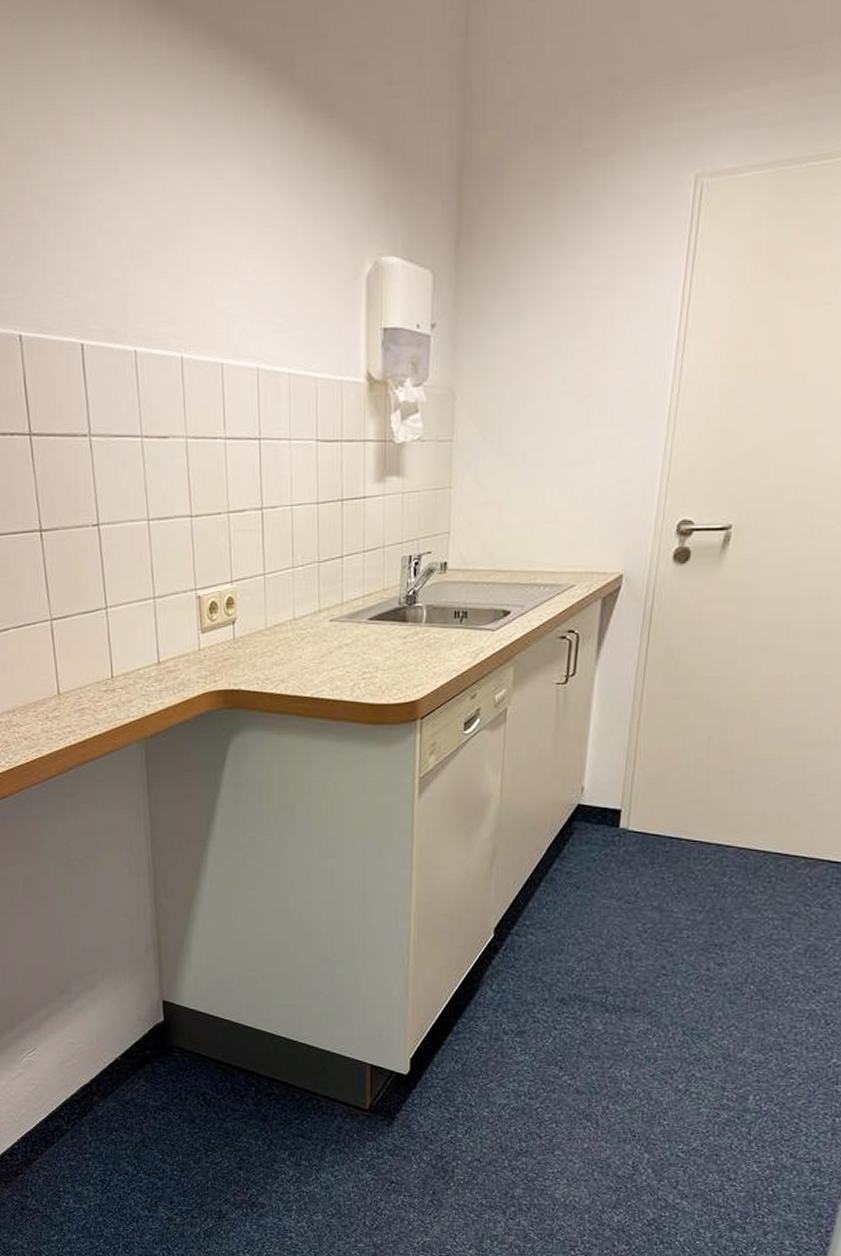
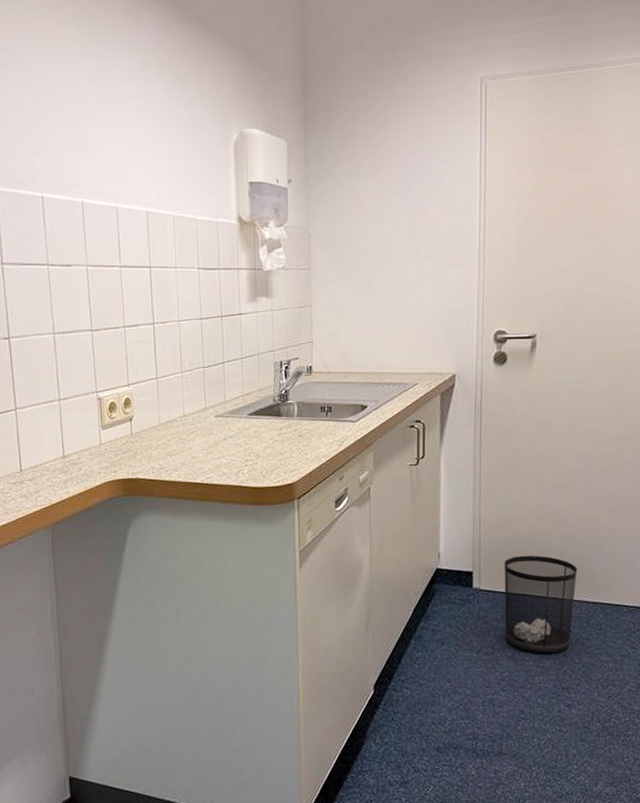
waste bin: none [652,793,750,907] -> present [504,555,578,654]

